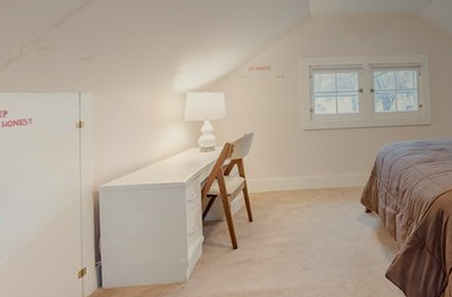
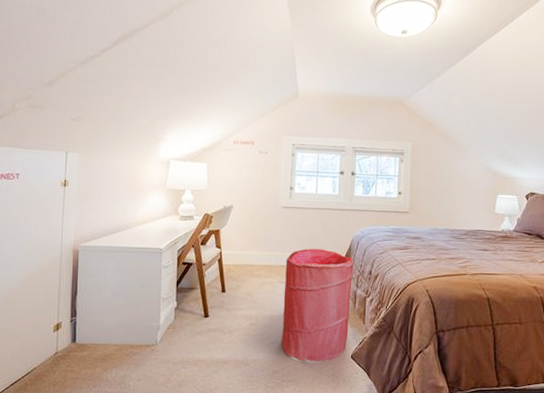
laundry hamper: none [311,169,381,287] -> present [281,249,354,363]

